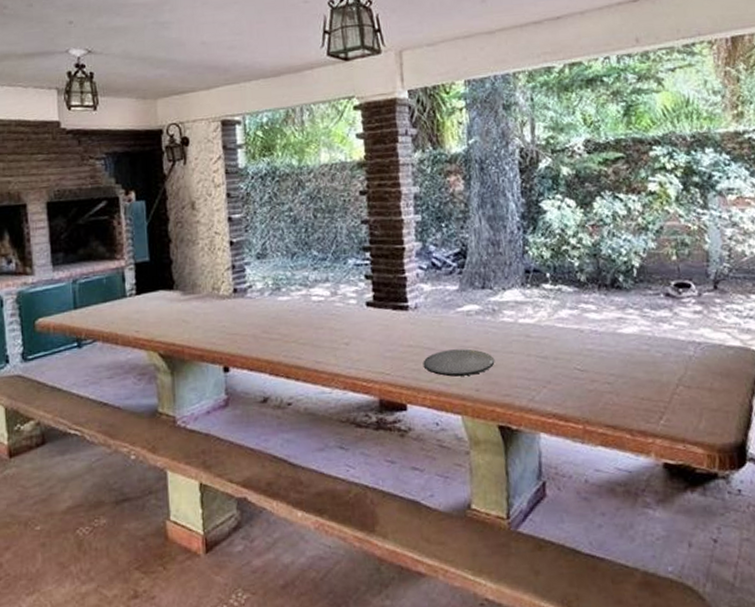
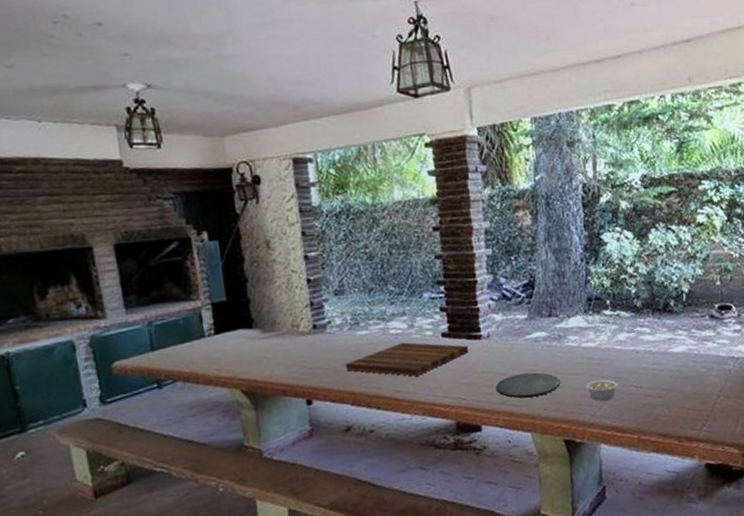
cutting board: none [265,310,395,347] -> present [345,342,469,376]
legume: none [523,359,564,384] -> present [586,377,622,401]

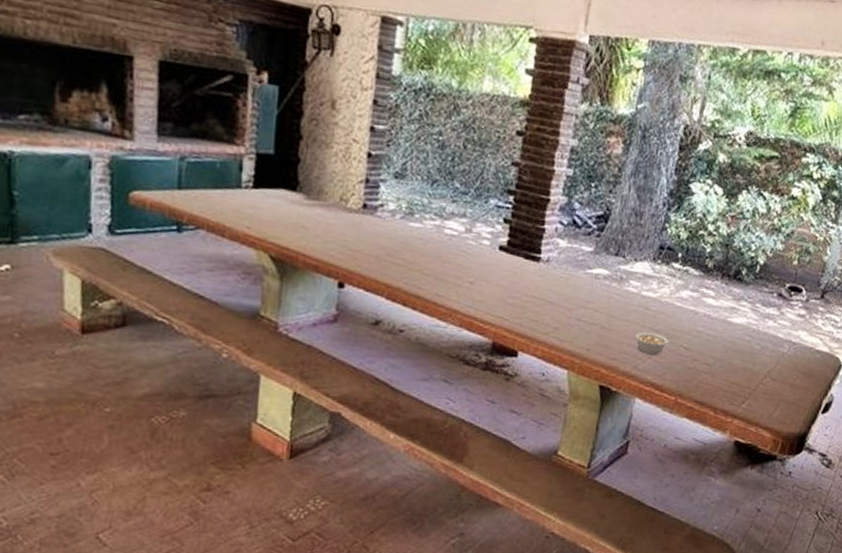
cutting board: present [345,342,469,376] -> none [389,245,525,285]
plate: present [495,372,561,398] -> none [542,307,611,335]

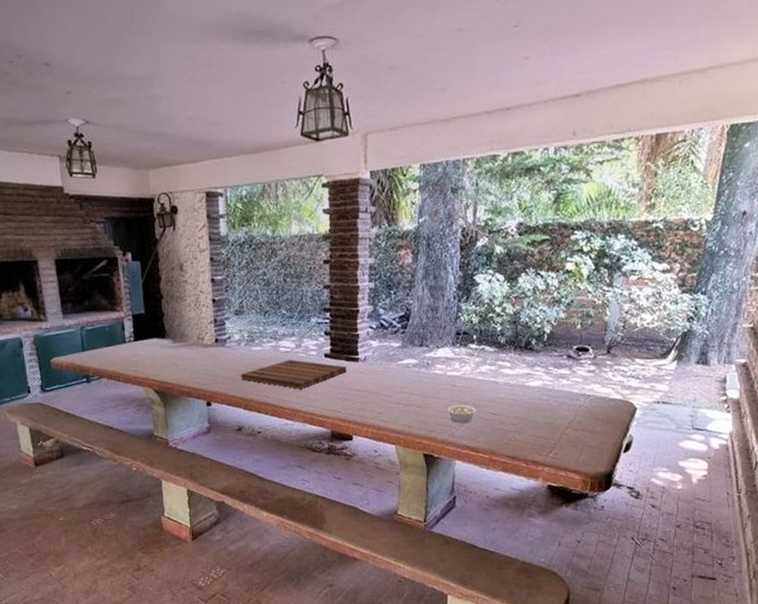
cutting board: none [389,245,525,285] -> present [241,359,347,389]

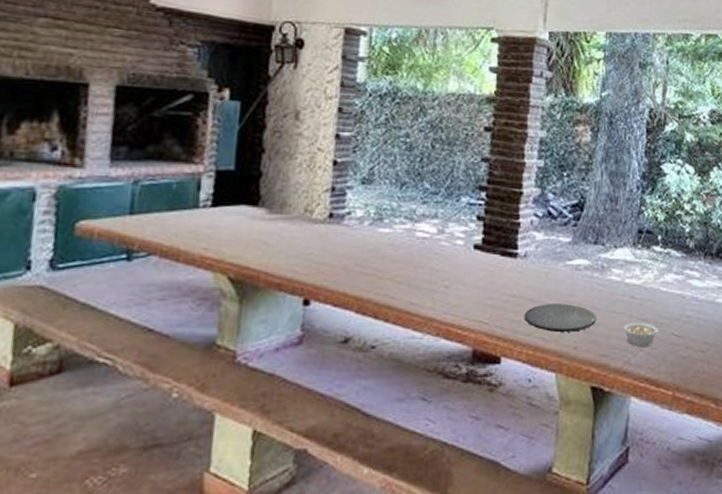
cutting board: present [241,359,347,389] -> none [358,248,502,289]
plate: none [368,394,425,415] -> present [524,304,597,332]

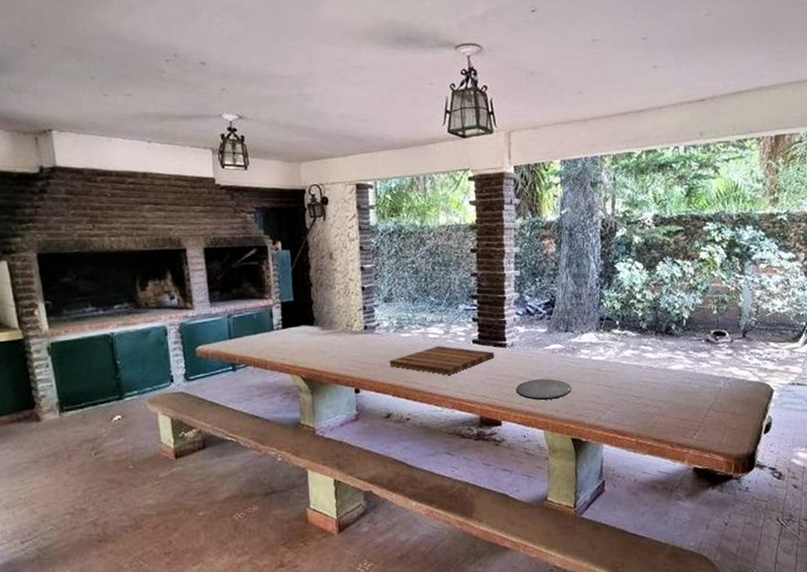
cutting board: none [358,248,502,289] -> present [390,345,495,375]
legume: present [624,323,663,346] -> none [594,388,625,407]

